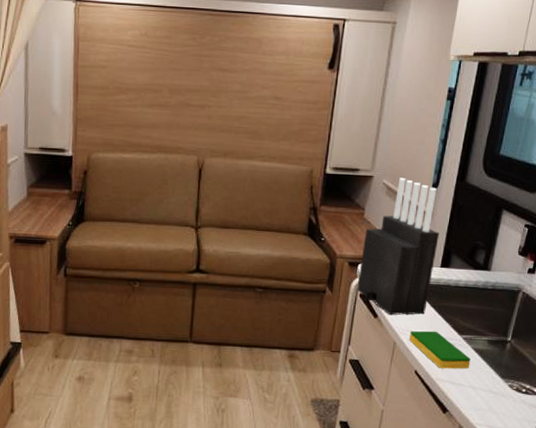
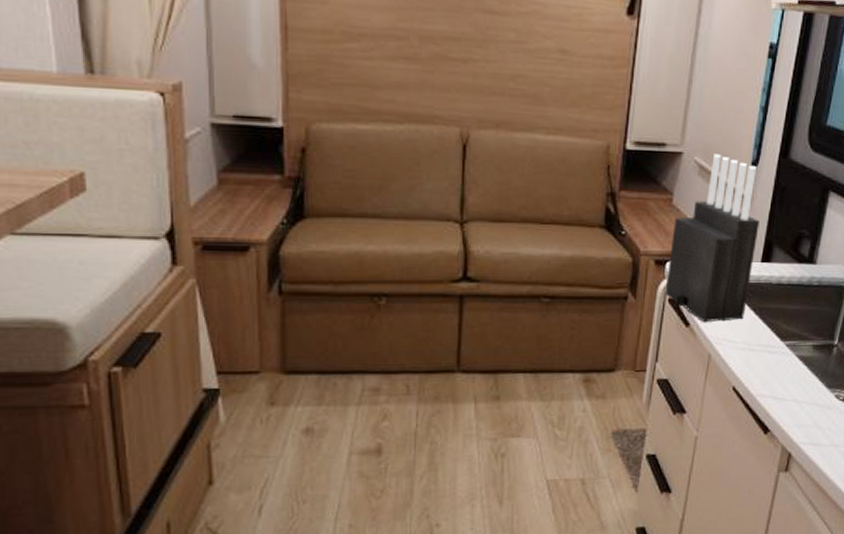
dish sponge: present [409,330,471,369] -> none [726,338,794,382]

